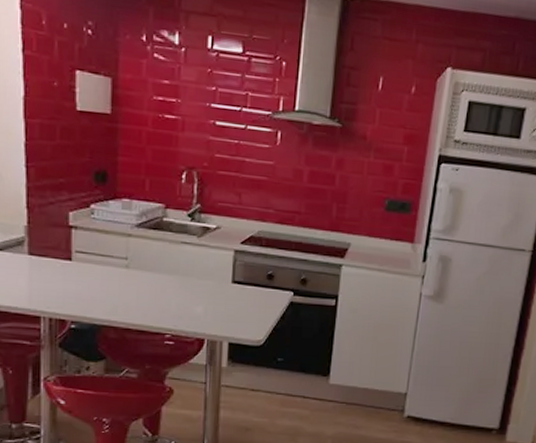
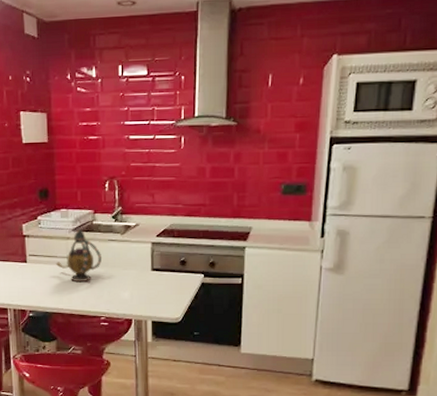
teapot: none [110,224,172,290] -> present [55,228,103,281]

